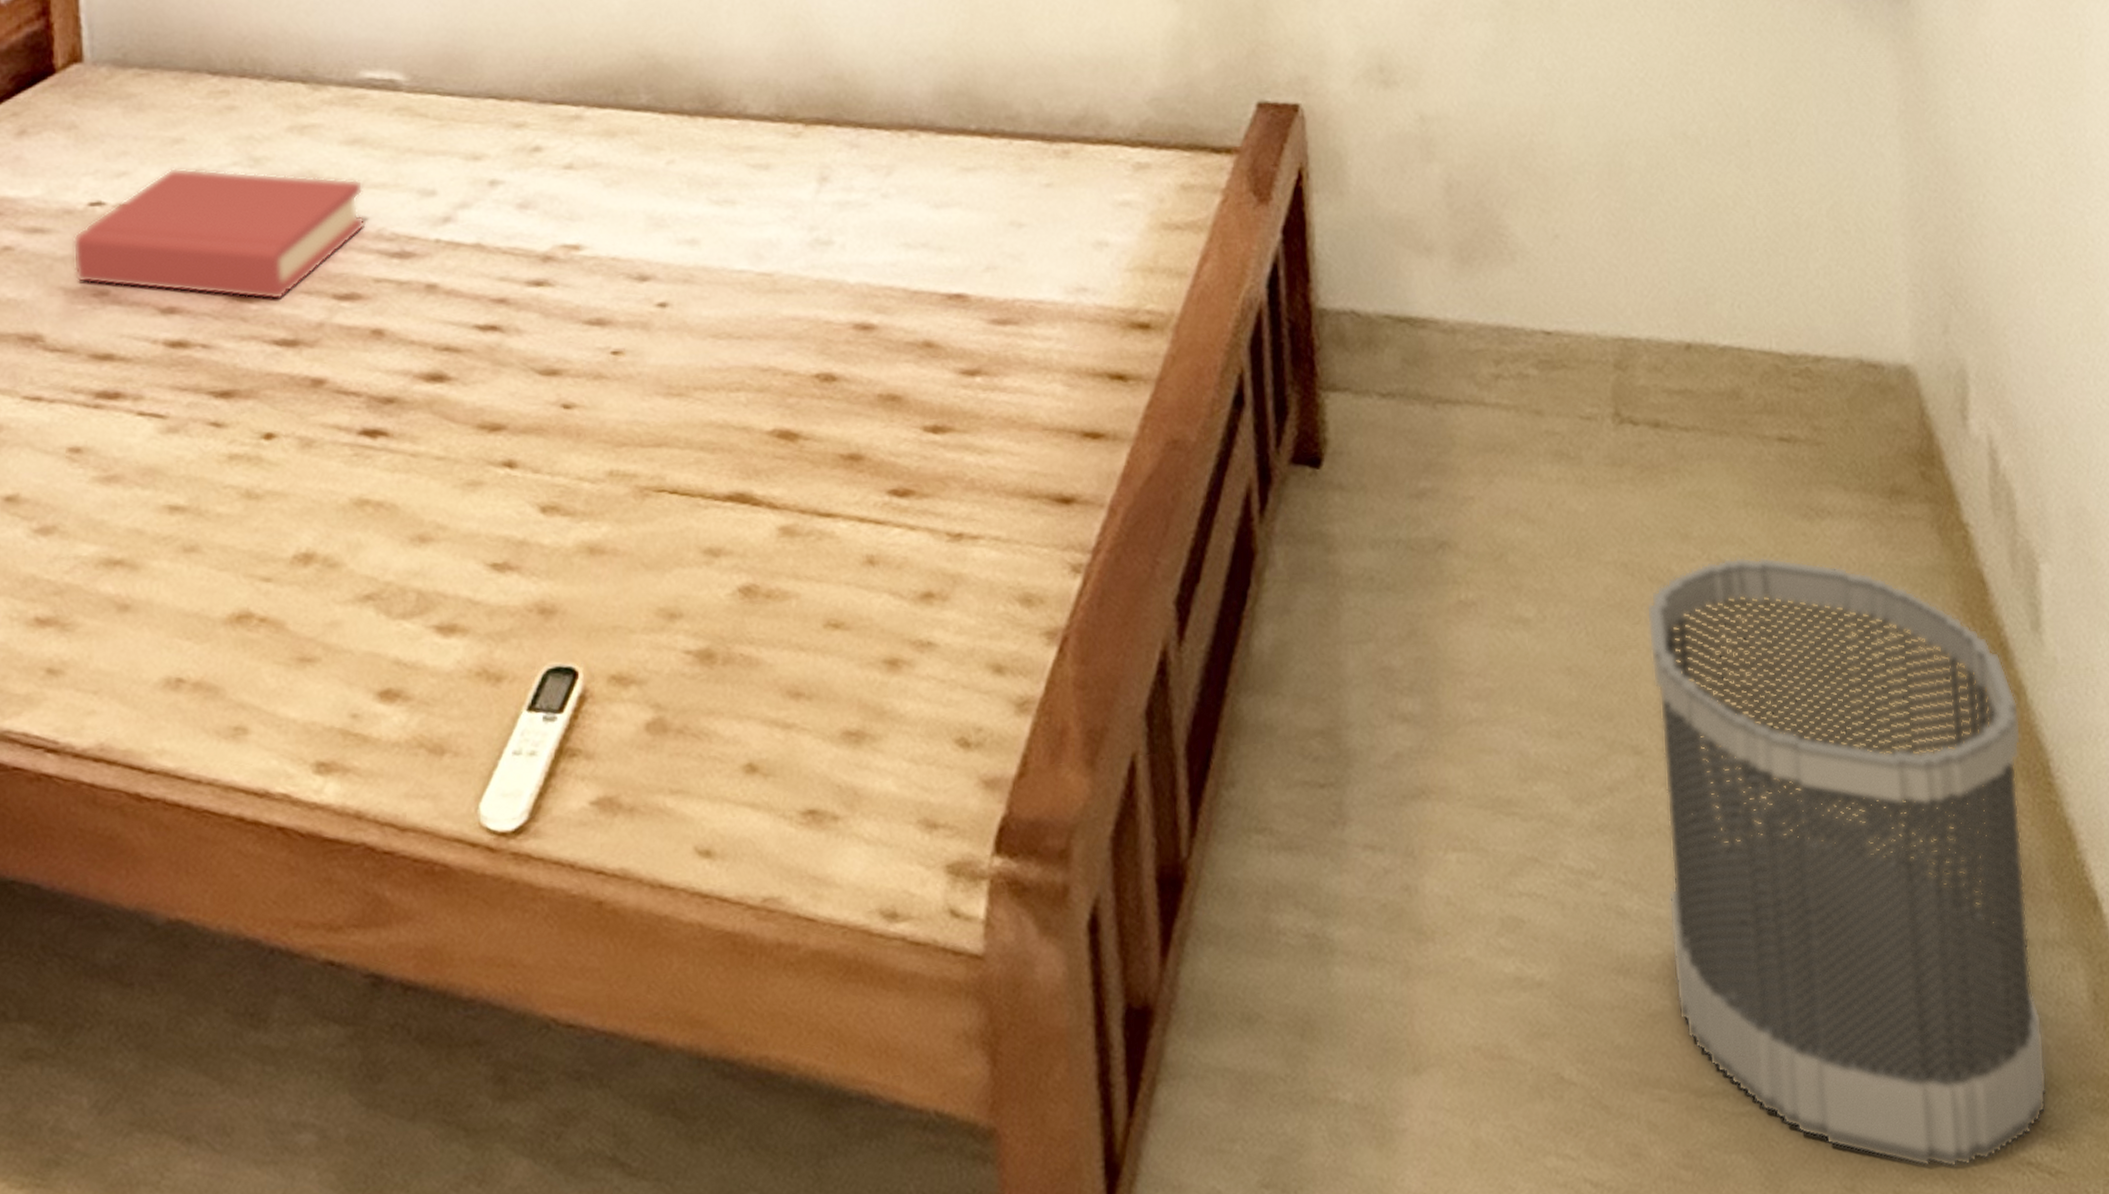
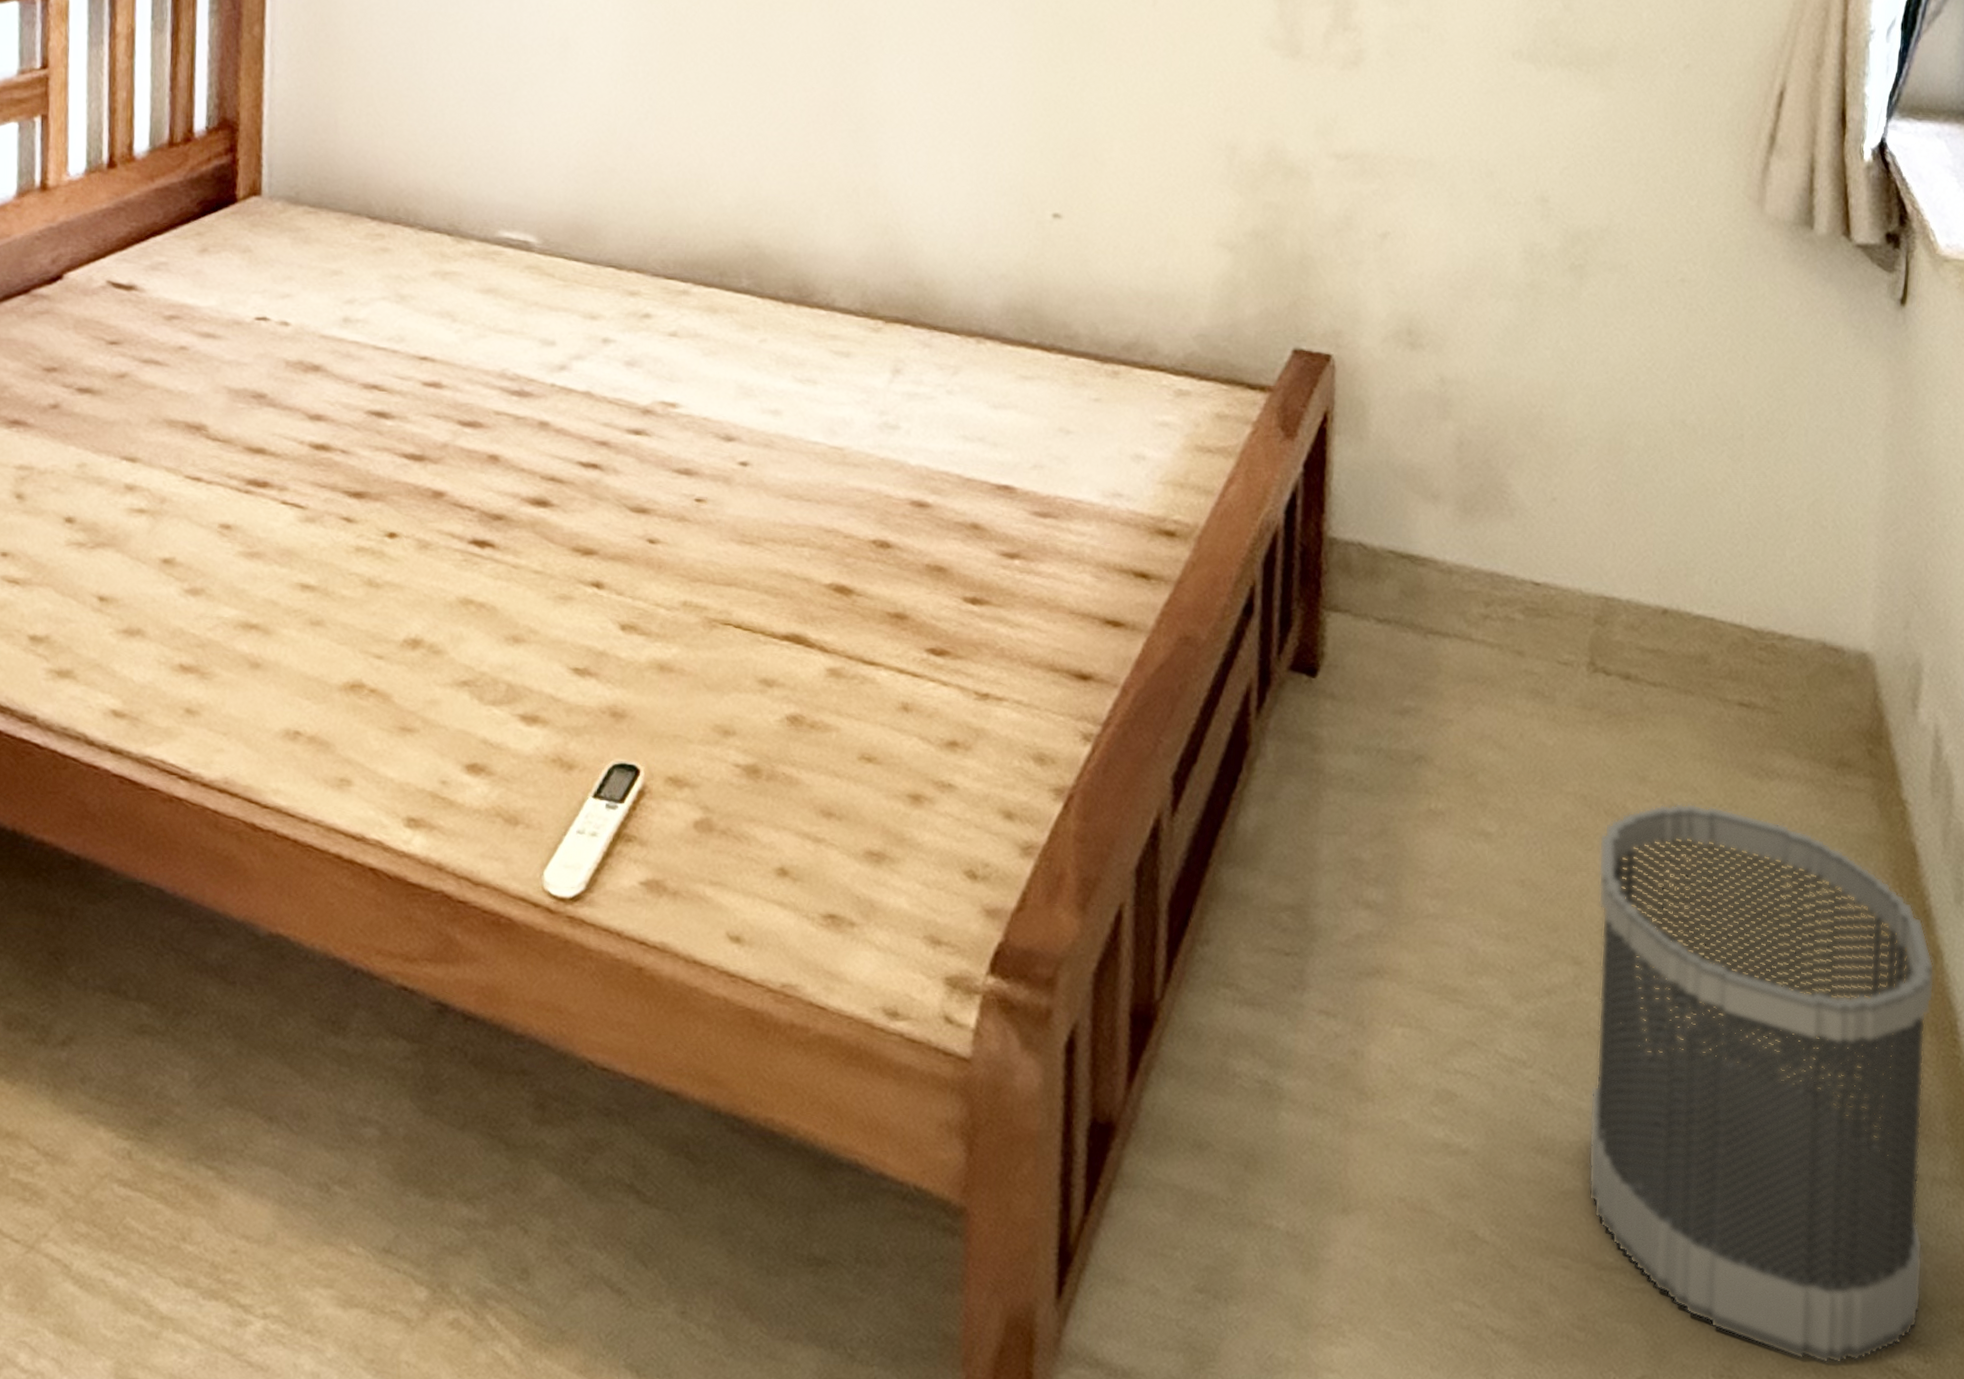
hardback book: present [72,167,366,300] -> none [238,295,493,420]

